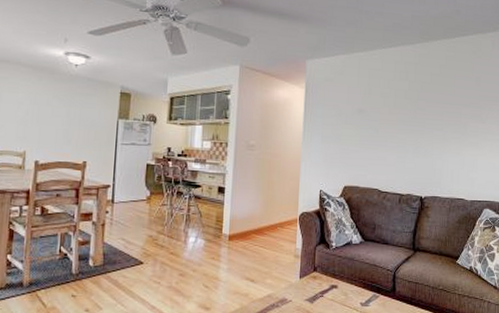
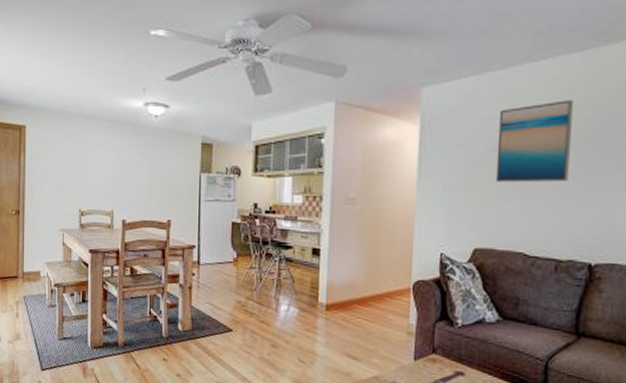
wall art: none [359,78,409,137] -> present [495,100,573,183]

